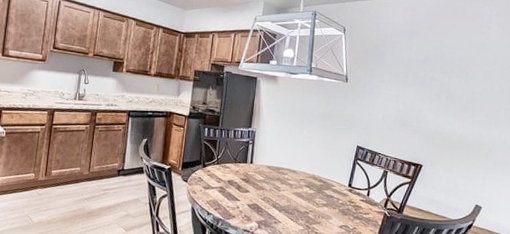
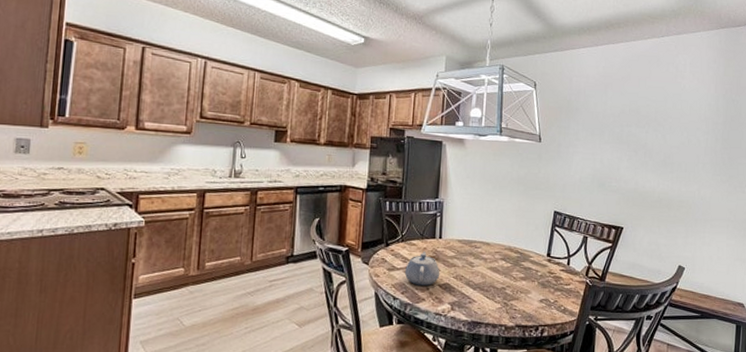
teapot: none [219,174,250,205] -> present [405,251,440,286]

